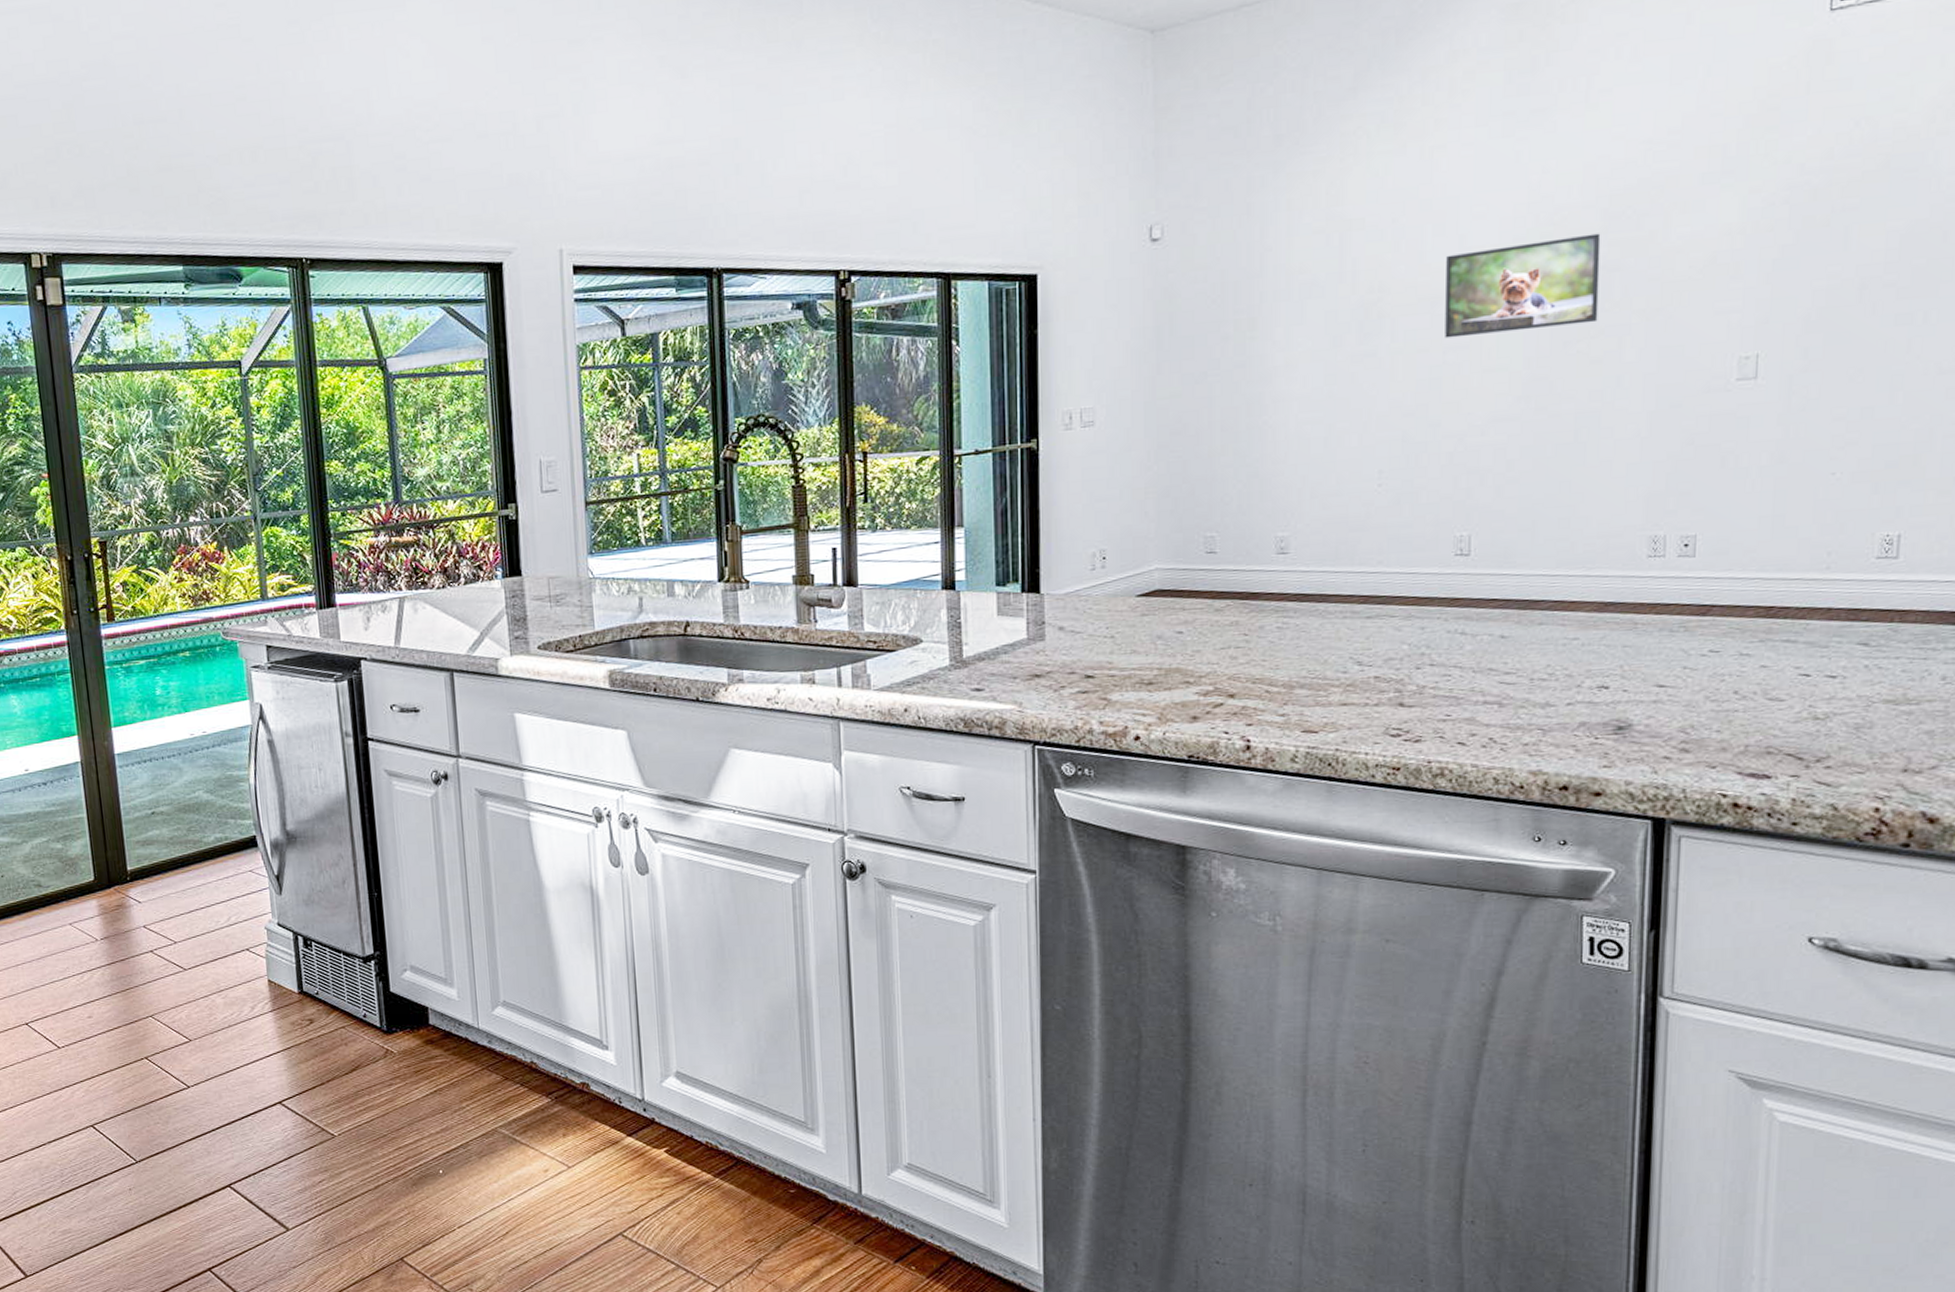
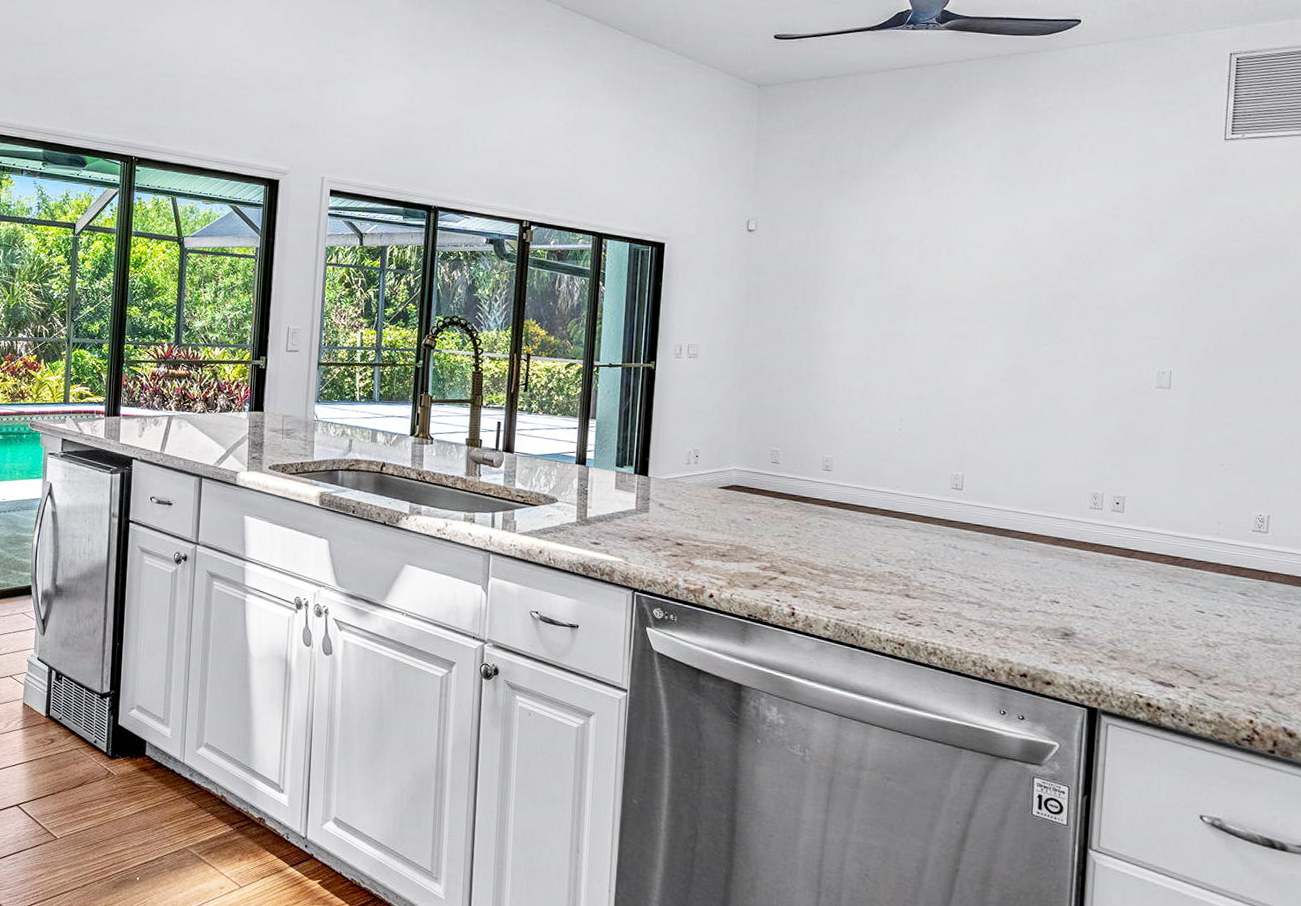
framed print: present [1445,233,1601,339] -> none [952,269,1064,333]

